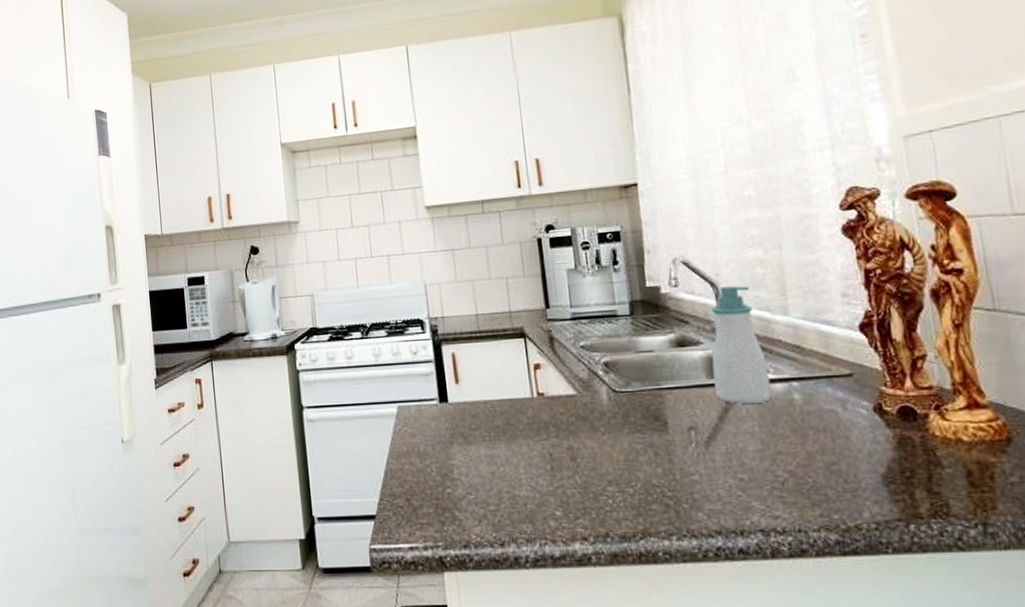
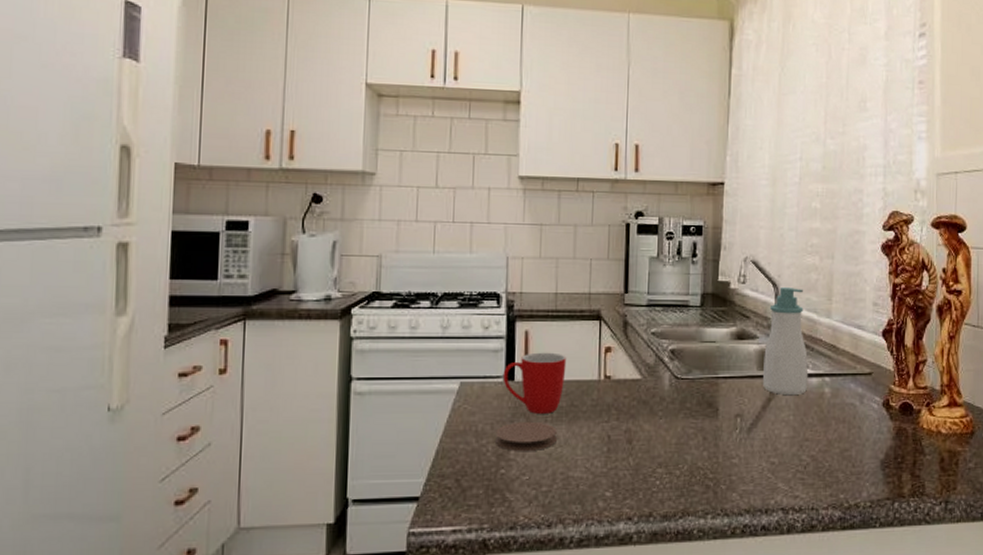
mug: none [436,372,498,434] -> present [502,352,567,414]
coaster: none [437,441,498,471] -> present [496,421,557,451]

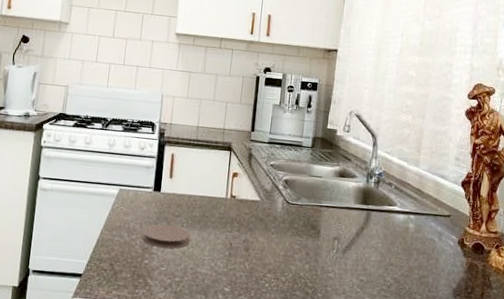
mug: present [502,352,567,414] -> none [152,171,202,221]
soap bottle: present [763,287,809,395] -> none [358,138,397,227]

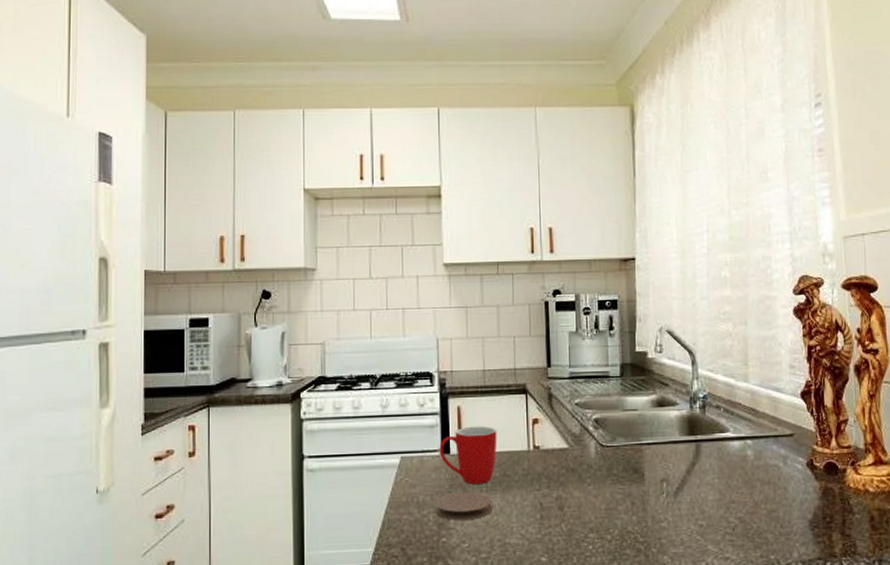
mug: none [152,171,202,221] -> present [439,426,497,484]

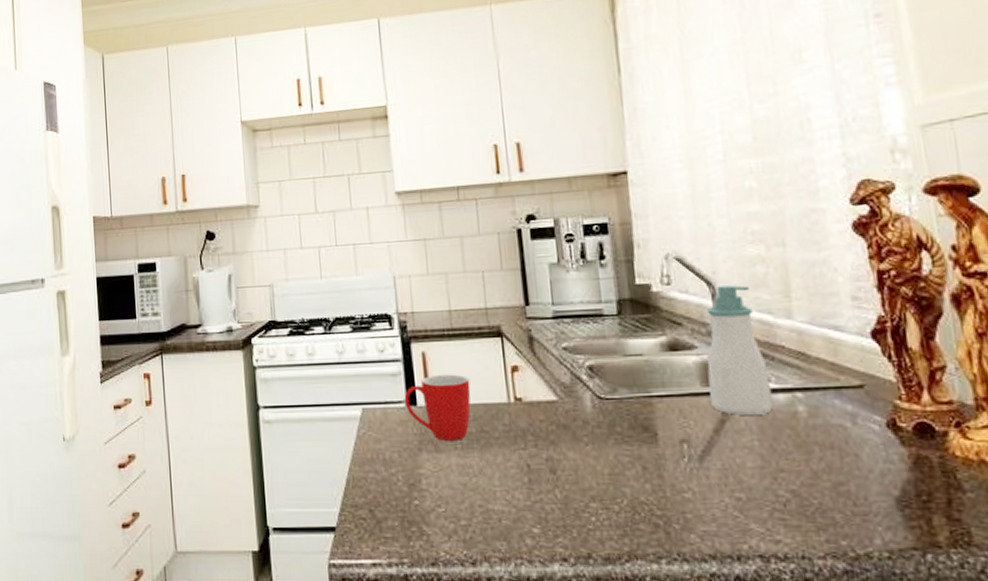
coaster: present [436,491,492,520] -> none [404,449,470,481]
soap bottle: none [685,354,731,459] -> present [706,285,774,415]

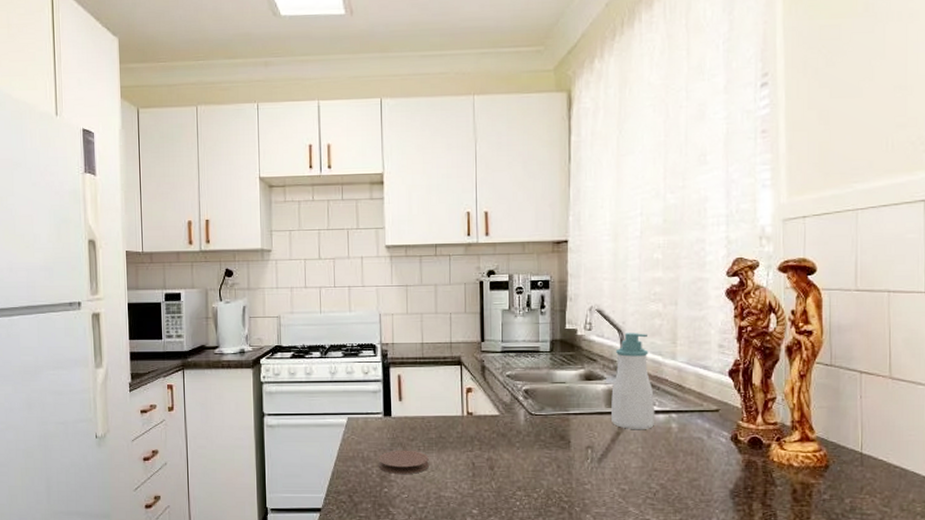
mug: present [404,374,471,441] -> none [381,393,434,444]
coaster: none [404,449,470,481] -> present [379,450,429,474]

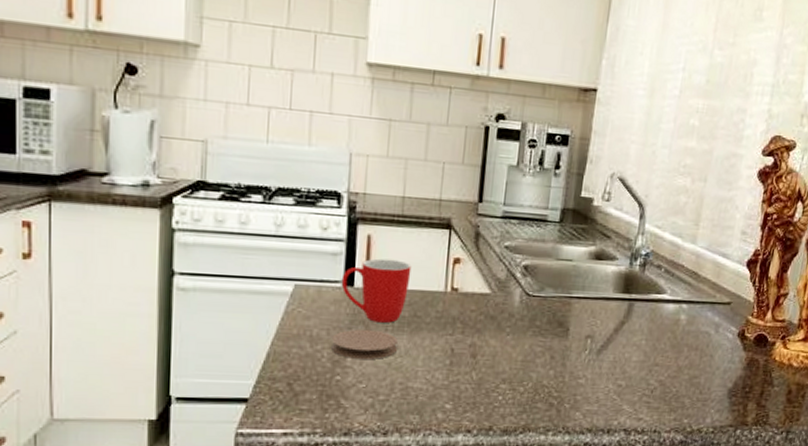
mug: none [381,393,434,444] -> present [341,258,412,323]
soap bottle: present [611,333,655,429] -> none [617,208,670,320]

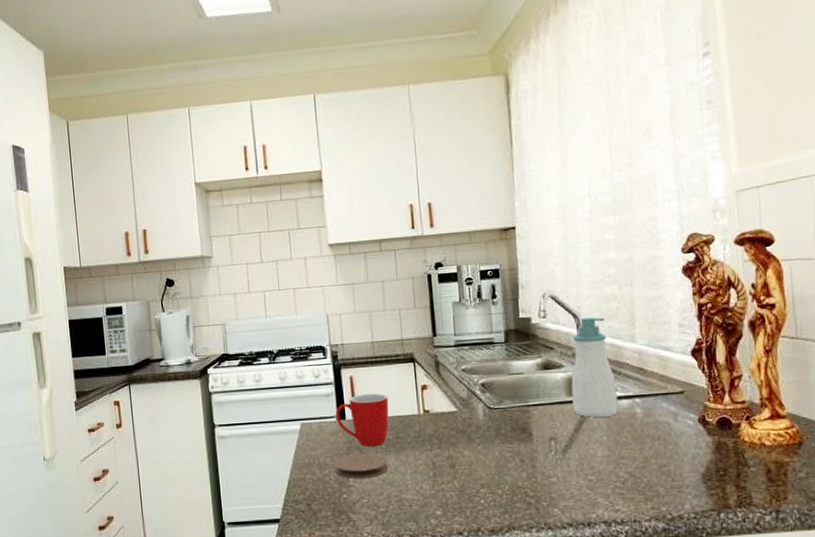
soap bottle: none [617,208,670,320] -> present [571,317,619,417]

